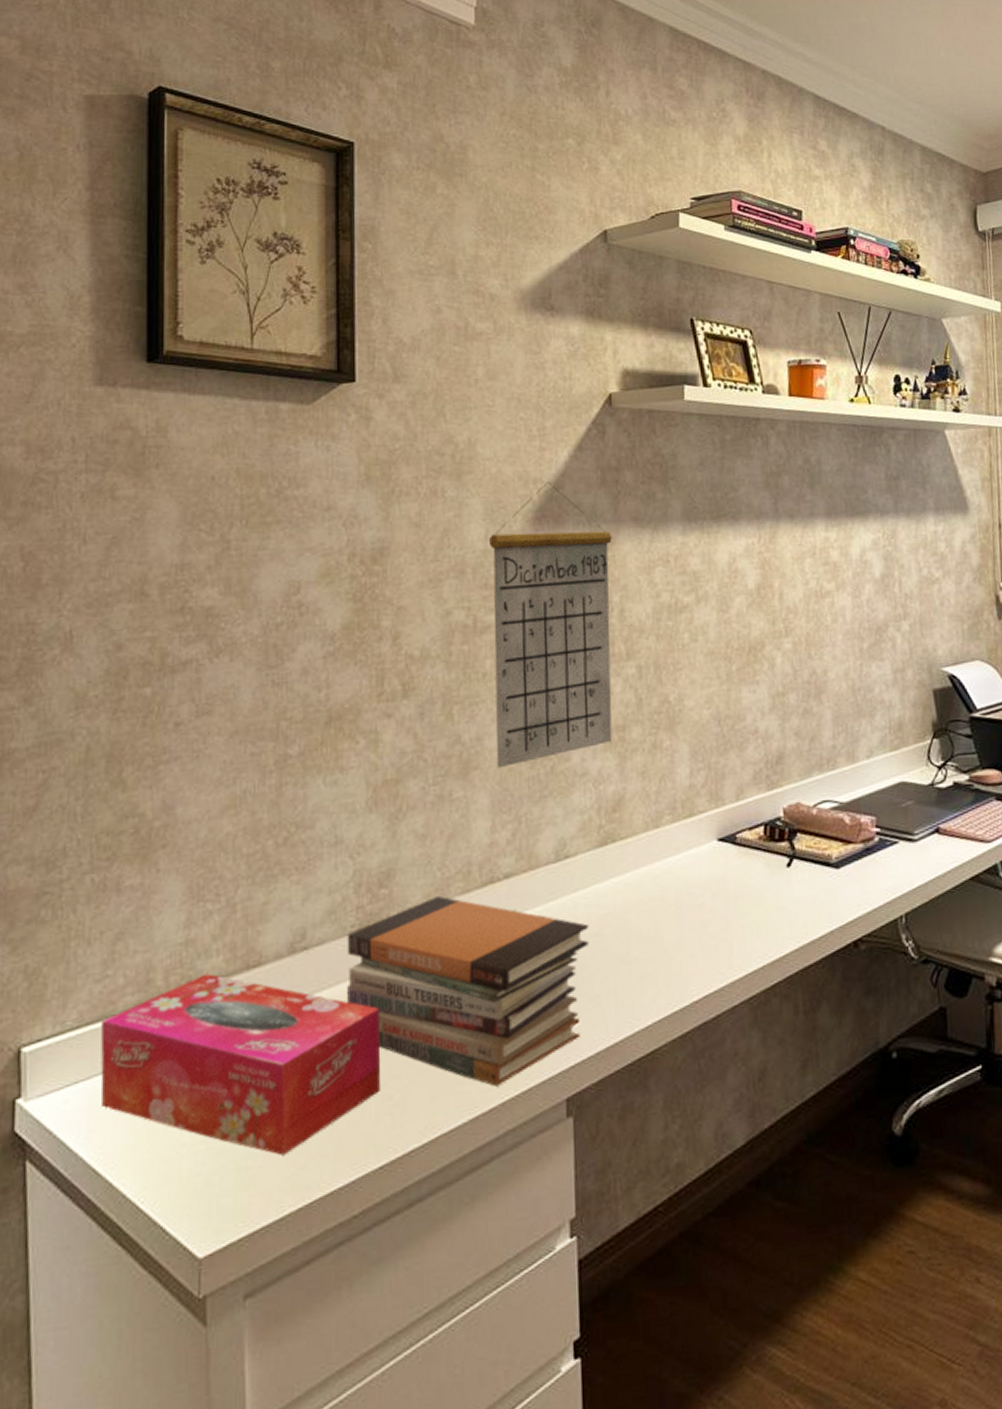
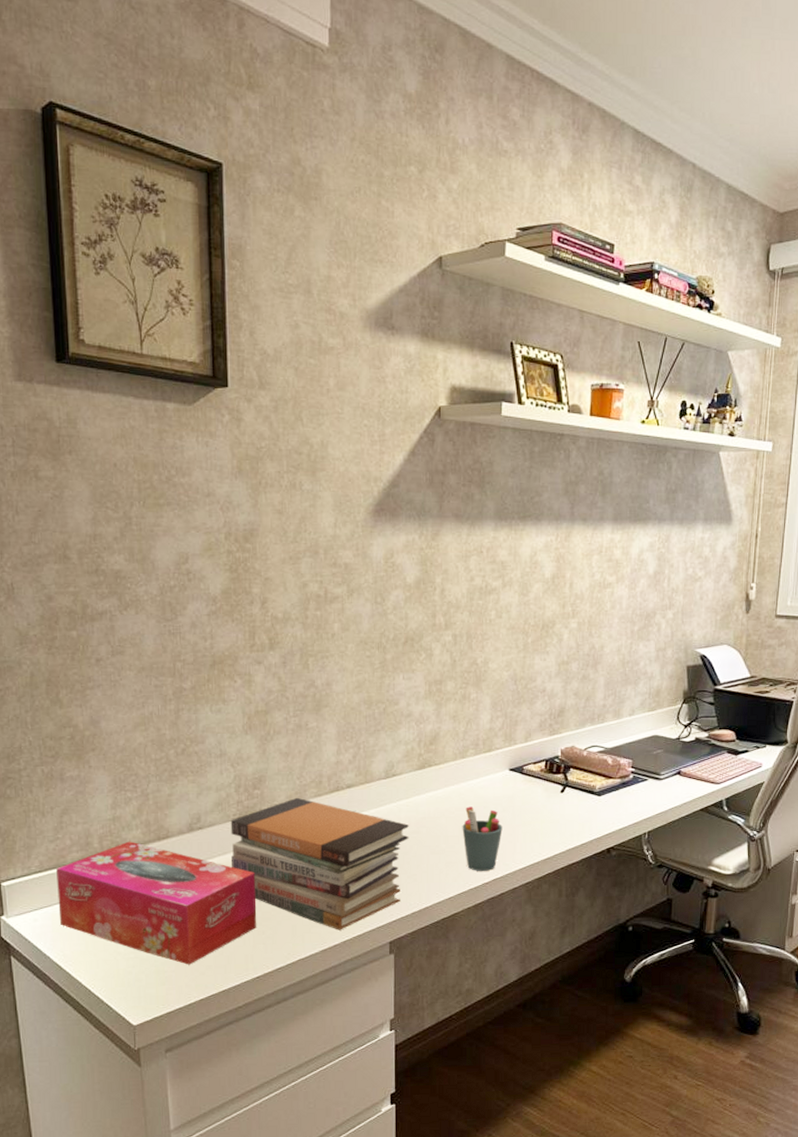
calendar: present [489,482,612,769] -> none [338,481,437,707]
pen holder: none [659,893,714,986] -> present [462,806,503,871]

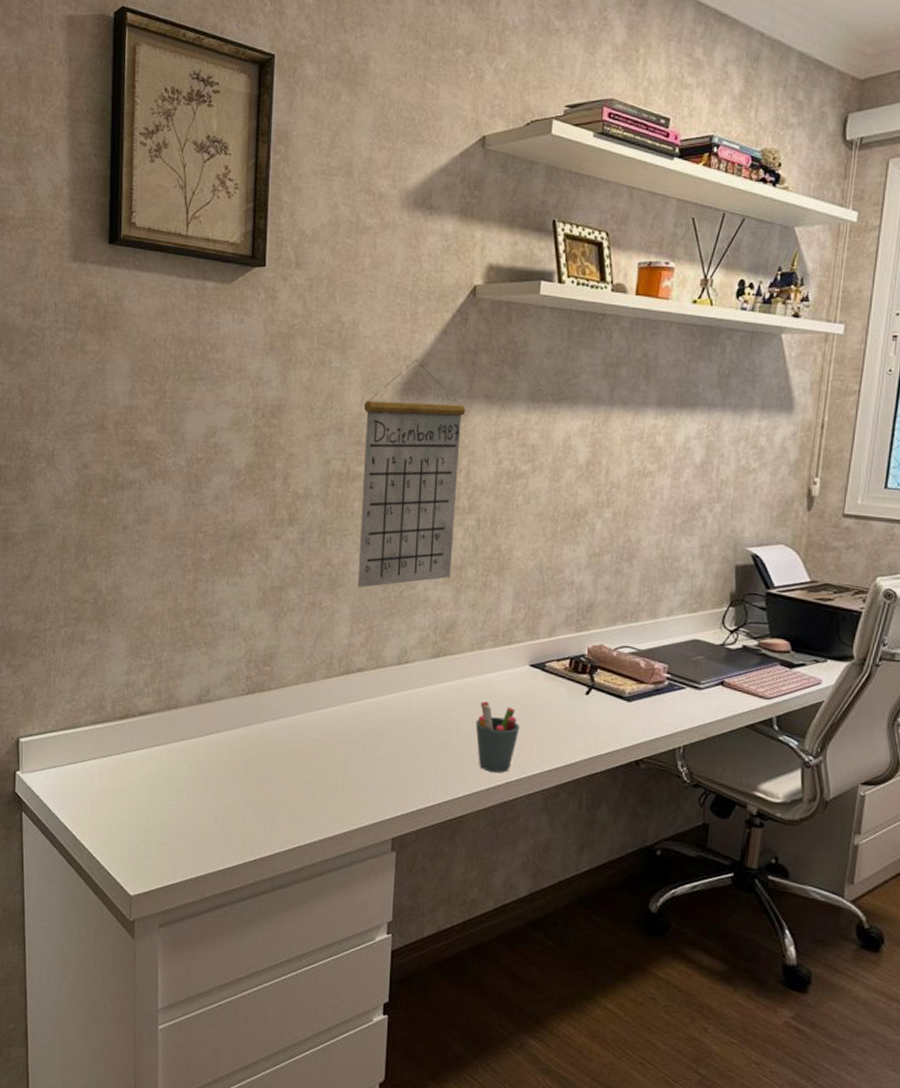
tissue box: present [56,841,257,965] -> none [69,708,260,840]
book stack: present [230,797,409,930] -> none [236,677,419,820]
calendar: none [338,481,437,707] -> present [357,359,466,588]

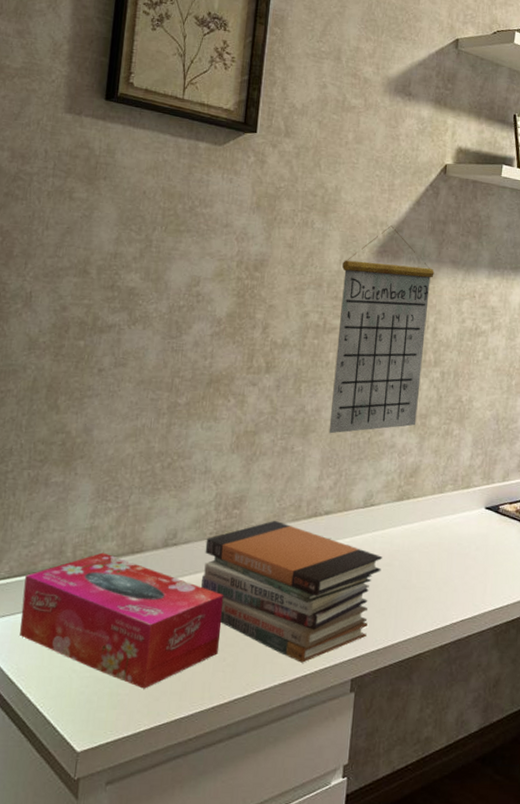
tissue box: none [69,708,260,840] -> present [20,552,224,689]
book stack: none [236,677,419,820] -> present [200,520,382,663]
pen holder: present [475,701,520,773] -> none [434,542,475,611]

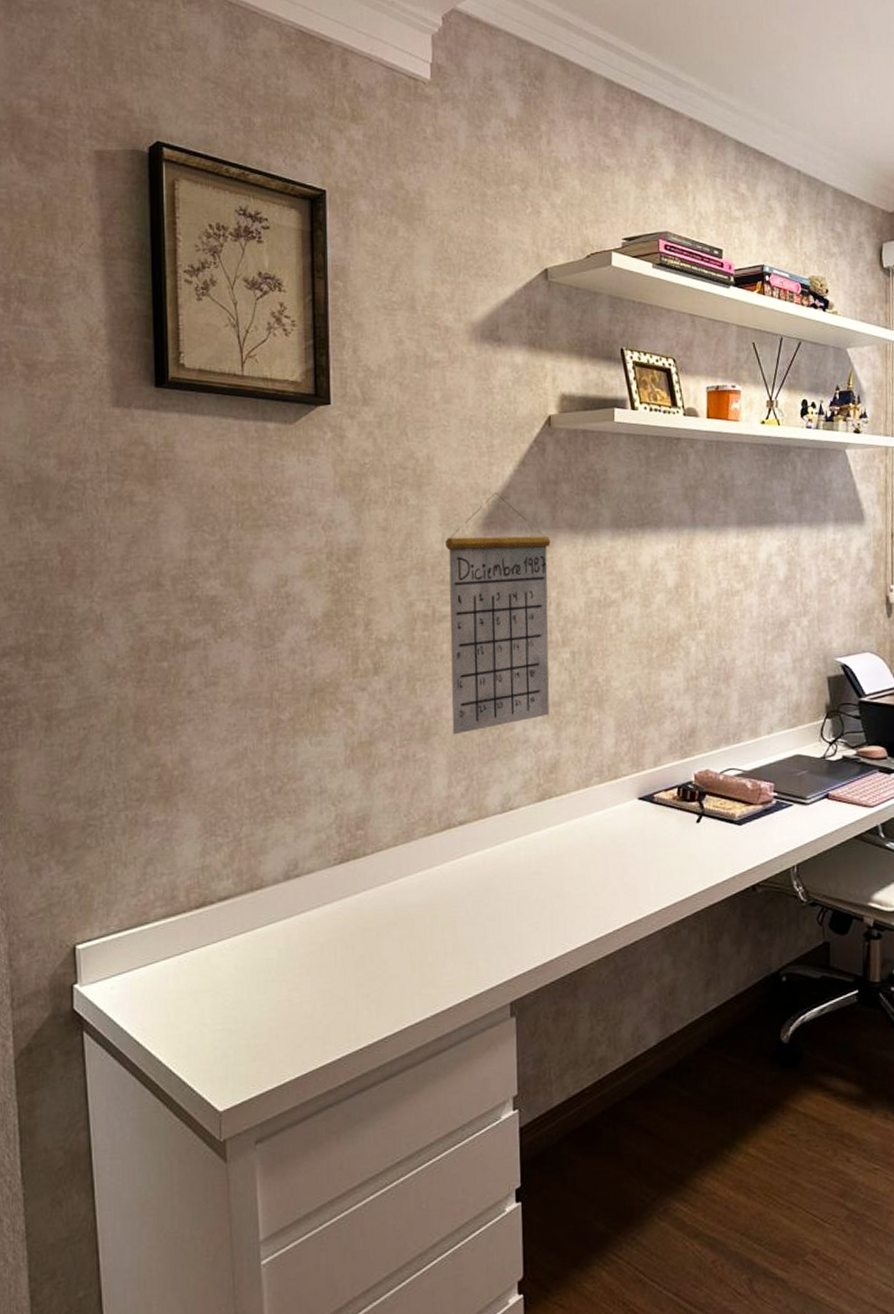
tissue box: present [20,552,224,689] -> none [138,893,360,1037]
book stack: present [200,520,382,663] -> none [331,837,529,991]

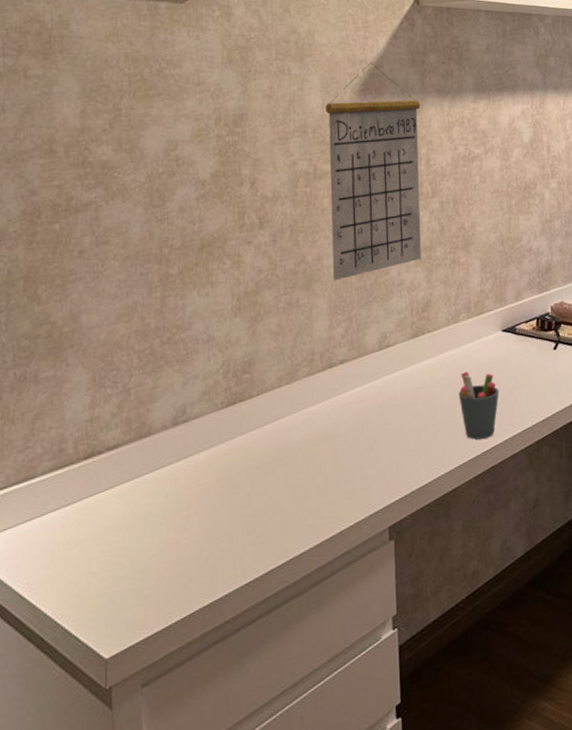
pen holder: none [588,841,634,916] -> present [458,372,499,440]

